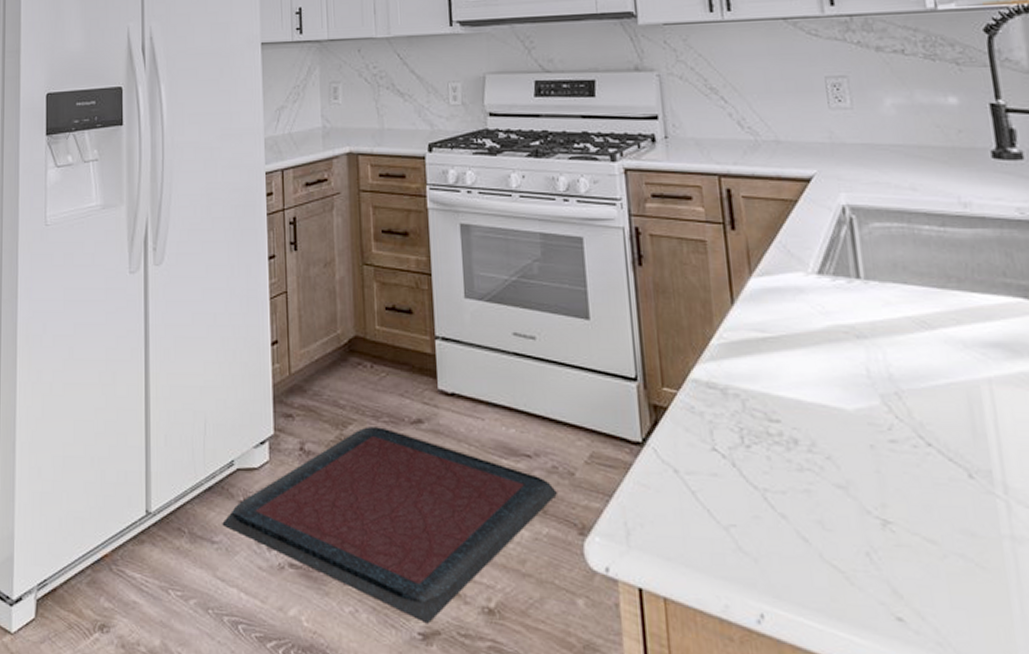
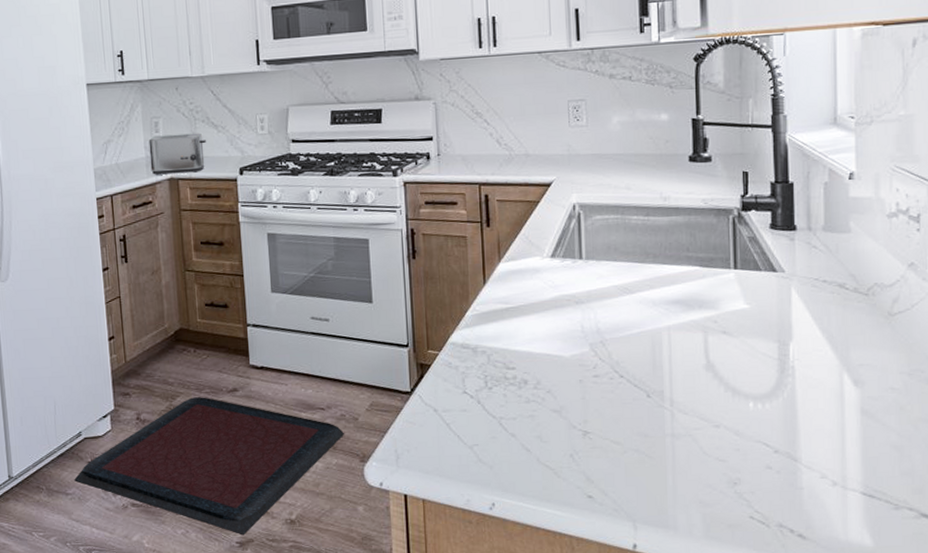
toaster: none [326,101,390,148] -> present [148,133,206,175]

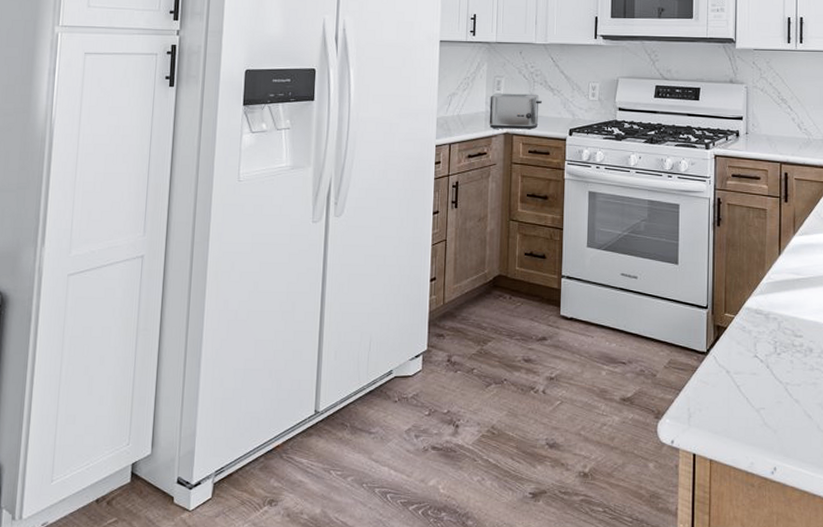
doormat: present [74,397,344,534] -> none [379,343,642,485]

